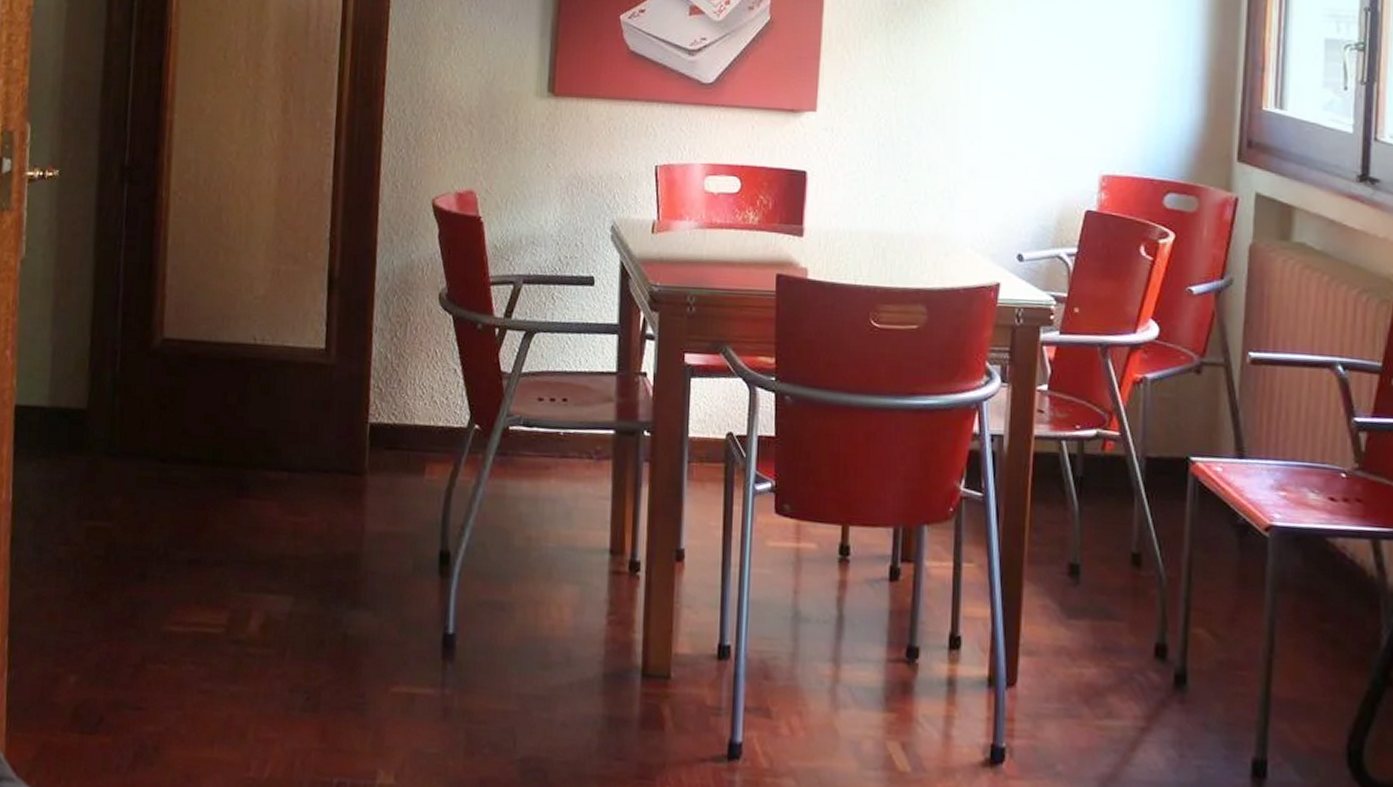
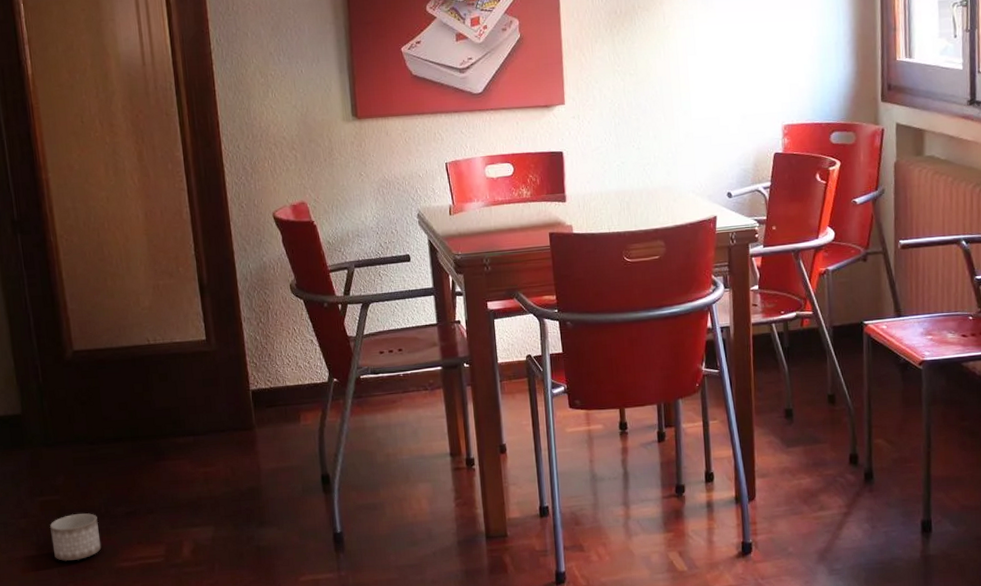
planter: none [91,550,153,614] -> present [49,513,102,562]

